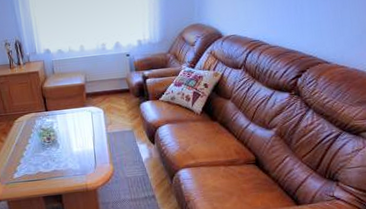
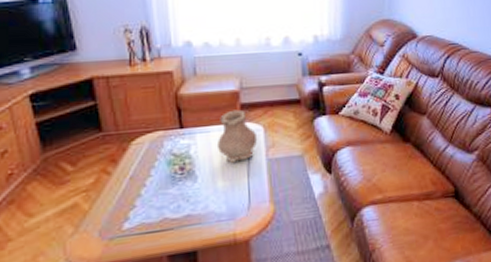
vase: none [71,97,100,135] -> present [218,109,258,163]

